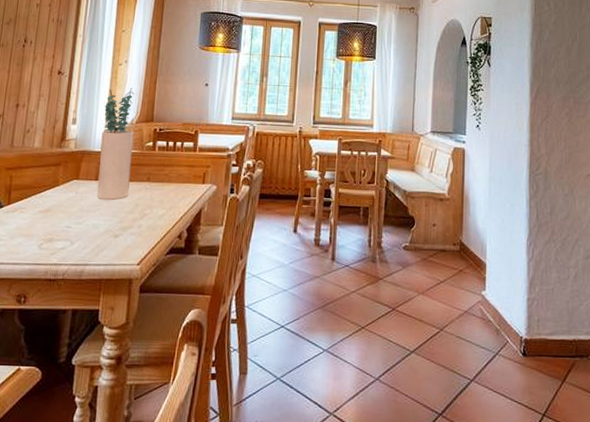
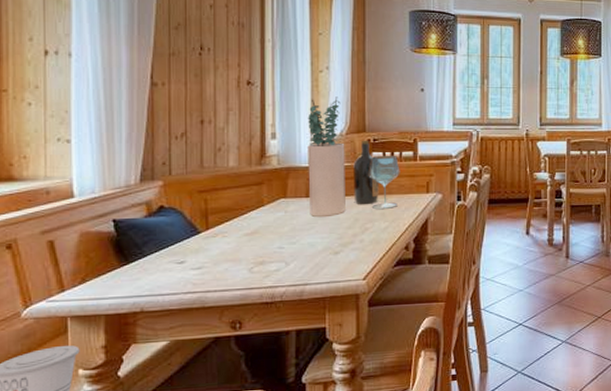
wine bottle: none [136,129,161,192] -> present [353,140,379,205]
wine glass: none [152,145,181,197] -> present [368,156,400,210]

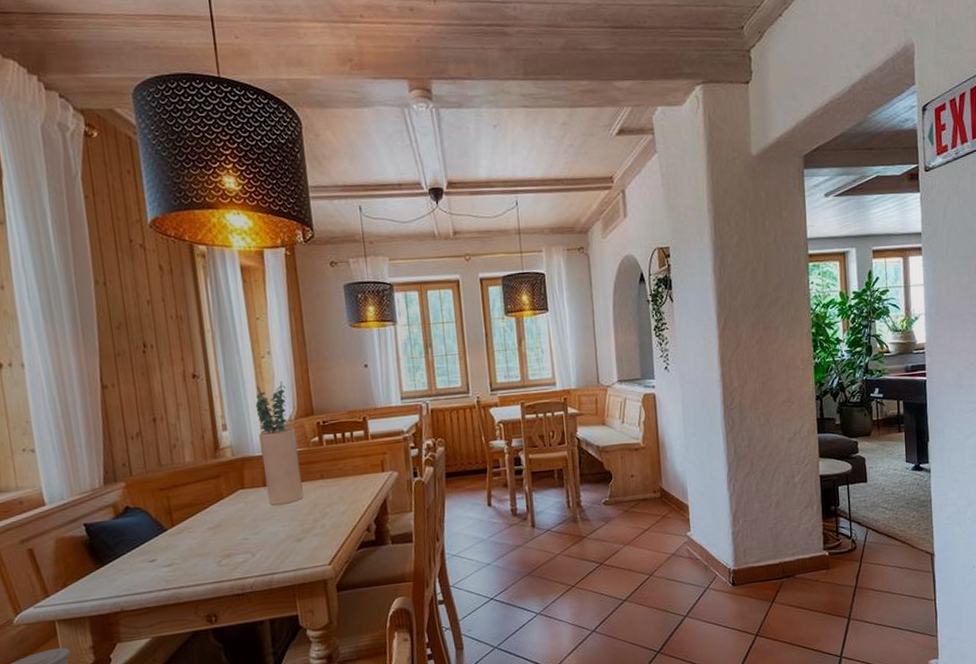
wine bottle: present [353,140,379,205] -> none [306,423,335,490]
wine glass: present [368,156,400,210] -> none [321,437,355,493]

